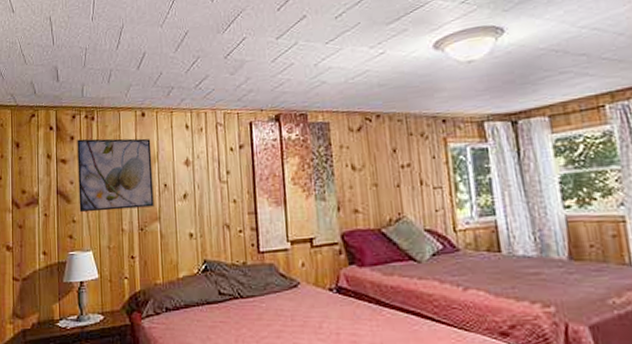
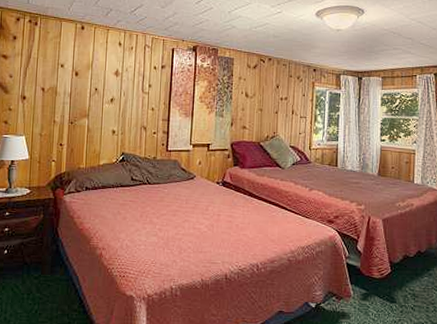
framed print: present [77,138,154,213] -> none [16,40,87,106]

